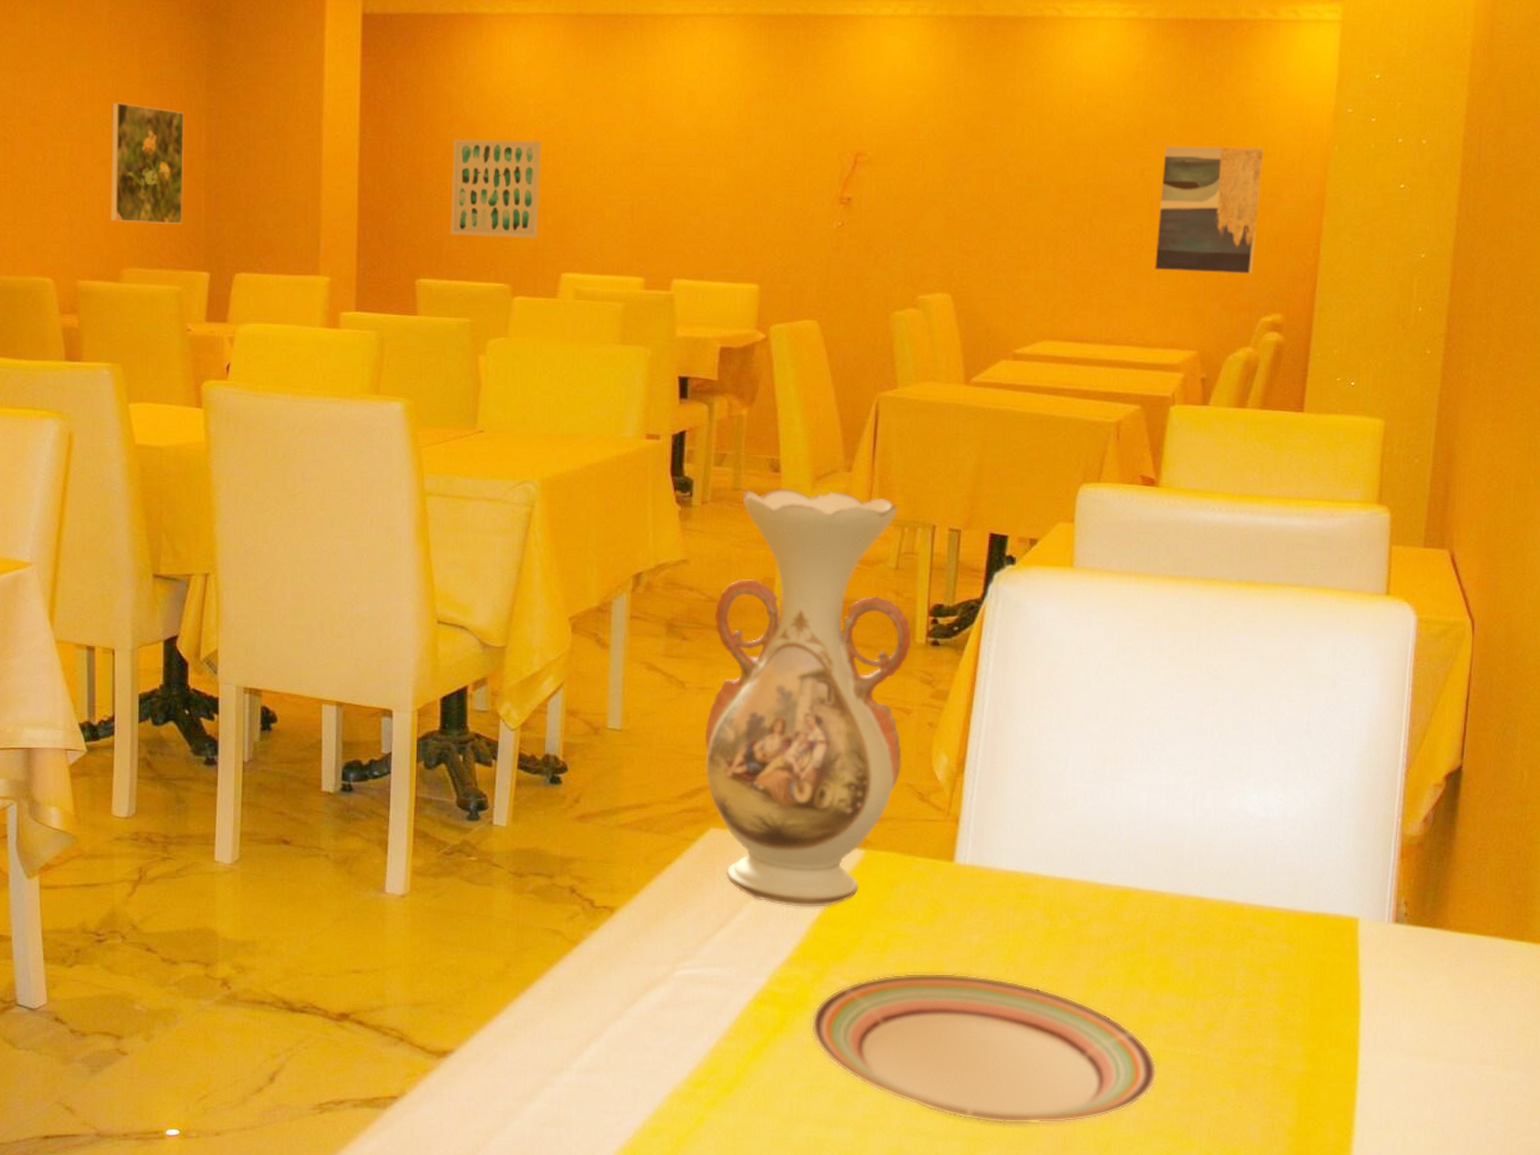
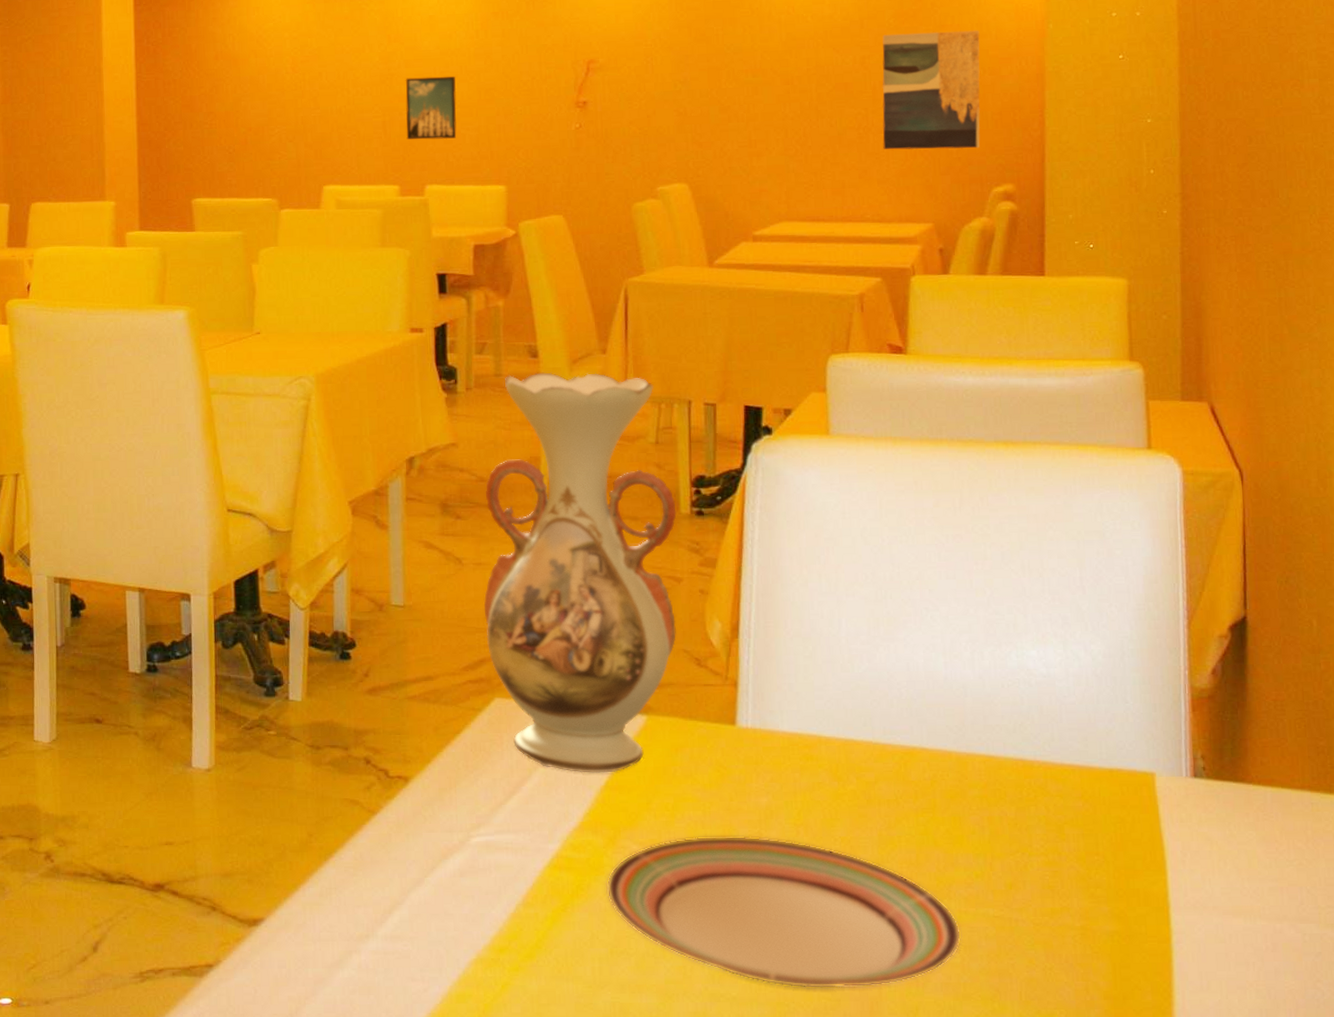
wall art: present [450,139,542,238] -> none [219,69,300,158]
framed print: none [655,159,713,230] -> present [405,76,457,140]

